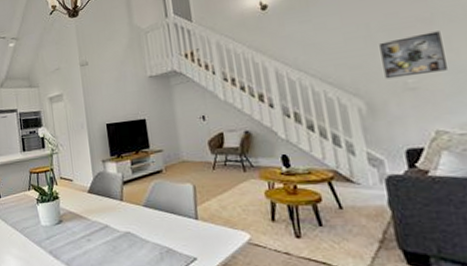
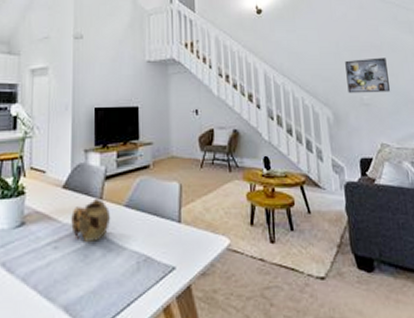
teapot: none [98,200,133,236] -> present [71,198,111,242]

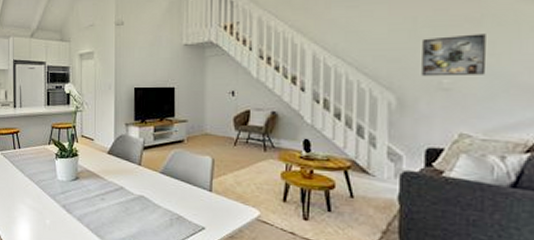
teapot: present [71,198,111,242] -> none [115,164,148,198]

